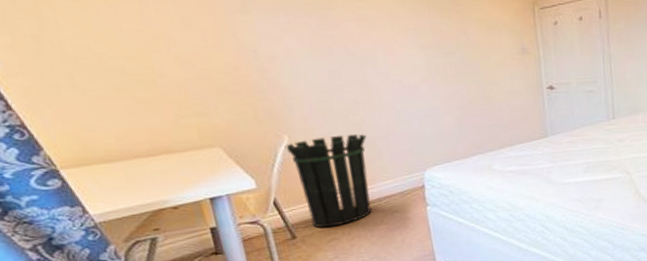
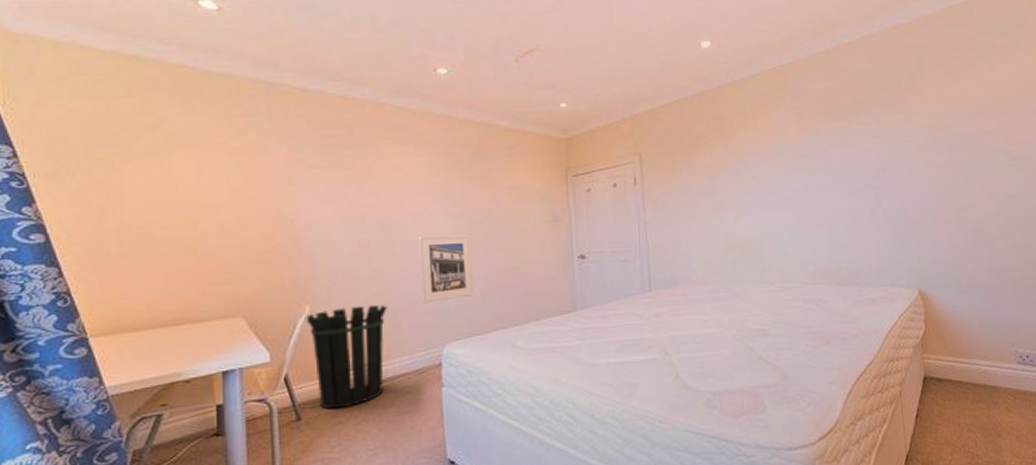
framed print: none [390,66,451,132] -> present [419,234,475,304]

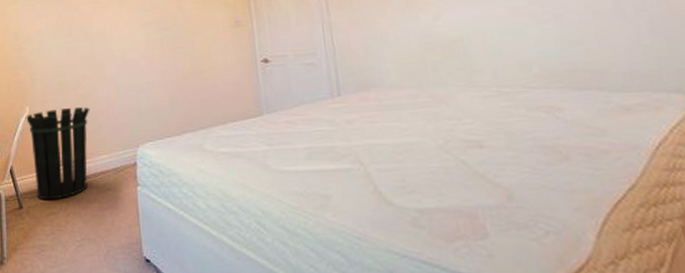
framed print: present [419,234,475,304] -> none [115,41,165,106]

